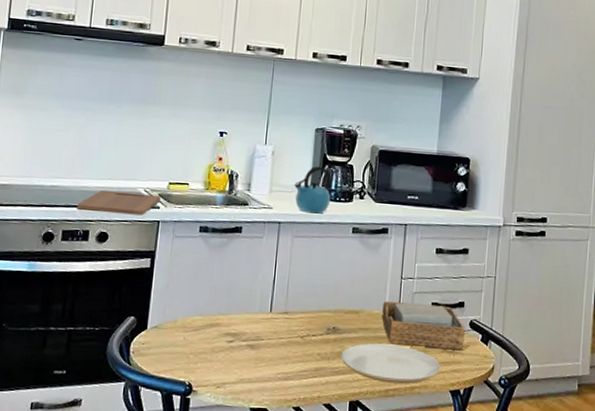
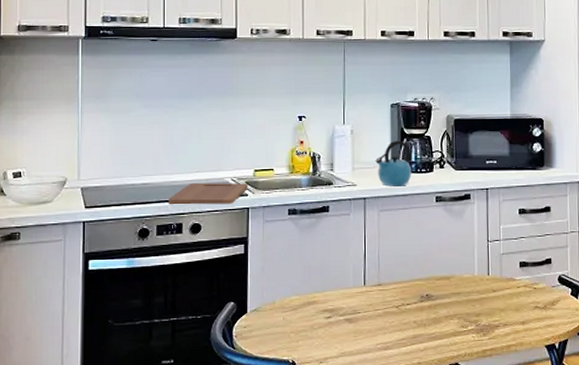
plate: present [341,343,441,384] -> none [437,306,535,344]
napkin holder: present [382,301,465,351] -> none [472,263,555,306]

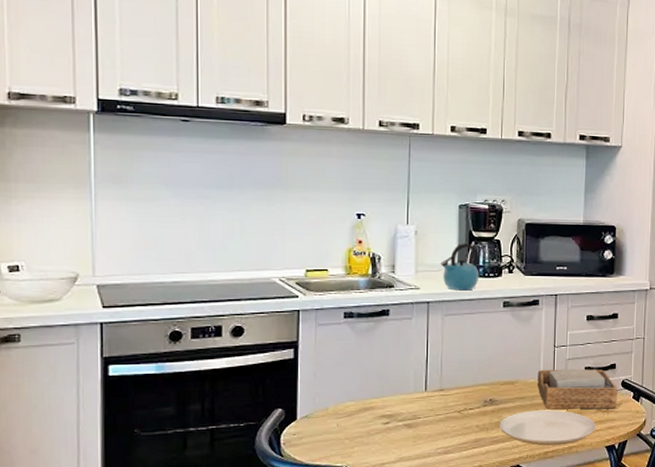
cutting board: present [168,182,248,205] -> none [205,282,298,306]
plate: none [437,306,535,344] -> present [499,410,596,446]
napkin holder: none [472,263,555,306] -> present [537,368,617,410]

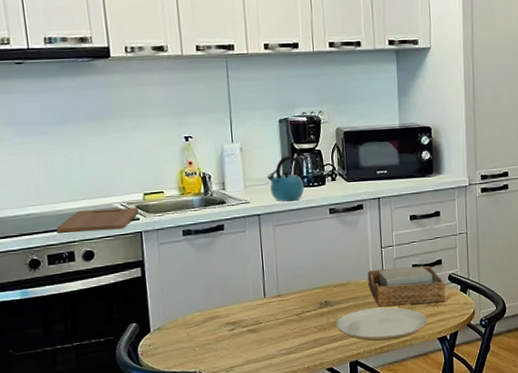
cutting board: none [205,282,298,306] -> present [56,207,139,233]

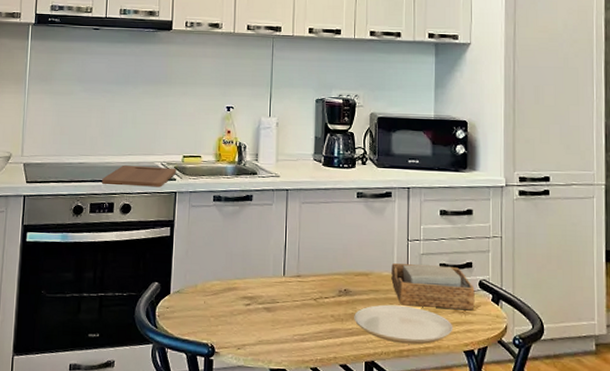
kettle: present [267,155,305,202] -> none [299,134,334,180]

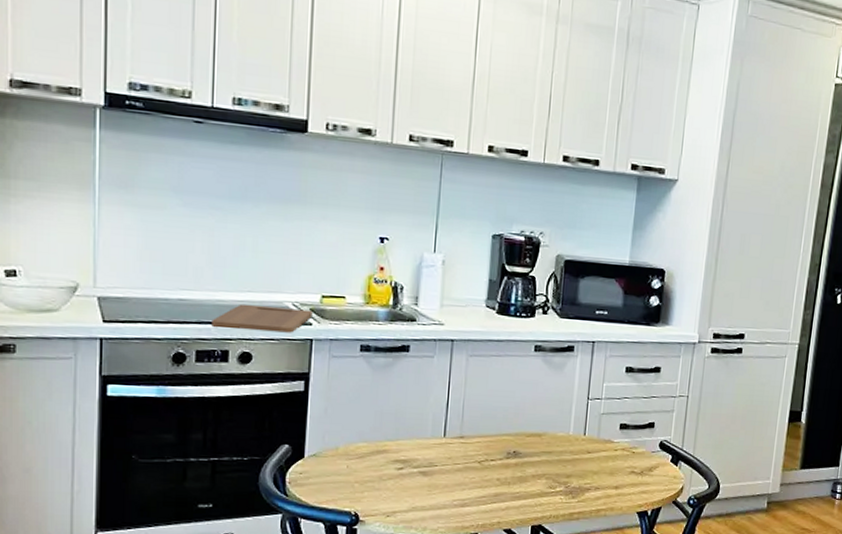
plate: present [354,304,453,345] -> none [522,466,629,507]
napkin holder: present [391,263,475,311] -> none [566,423,655,472]

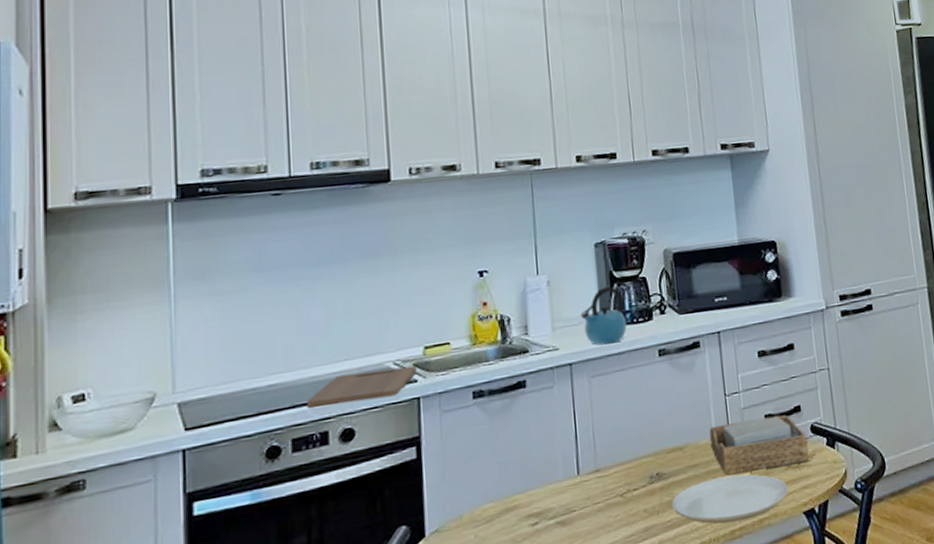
kettle: none [469,277,511,331] -> present [580,286,627,345]
plate: none [522,466,629,507] -> present [671,474,789,524]
napkin holder: none [566,423,655,472] -> present [709,414,809,476]

